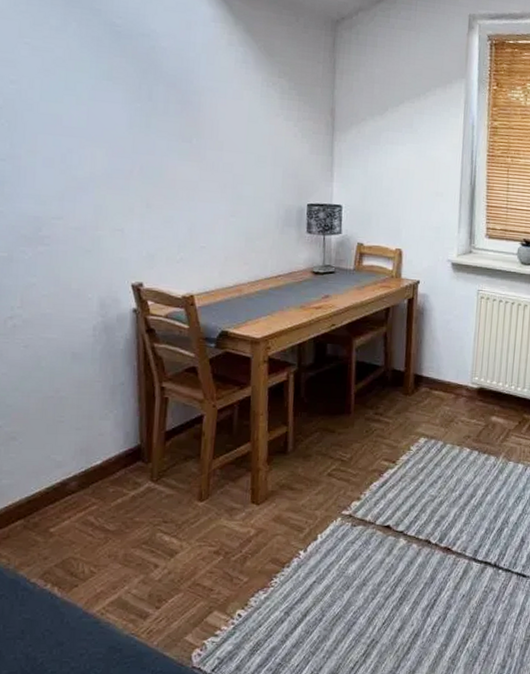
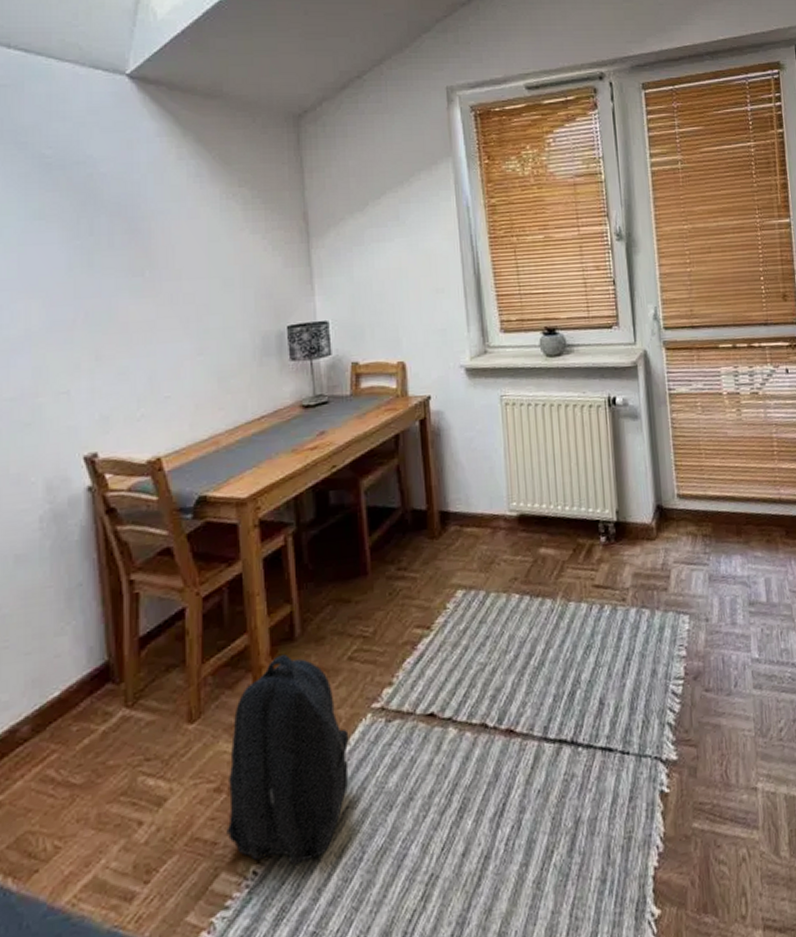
backpack: none [221,463,322,614] -> present [226,655,349,865]

